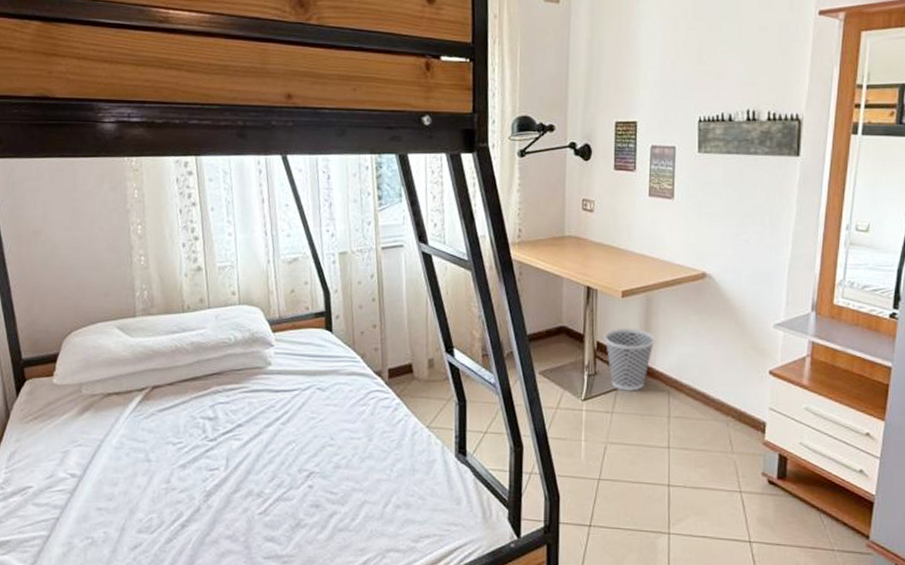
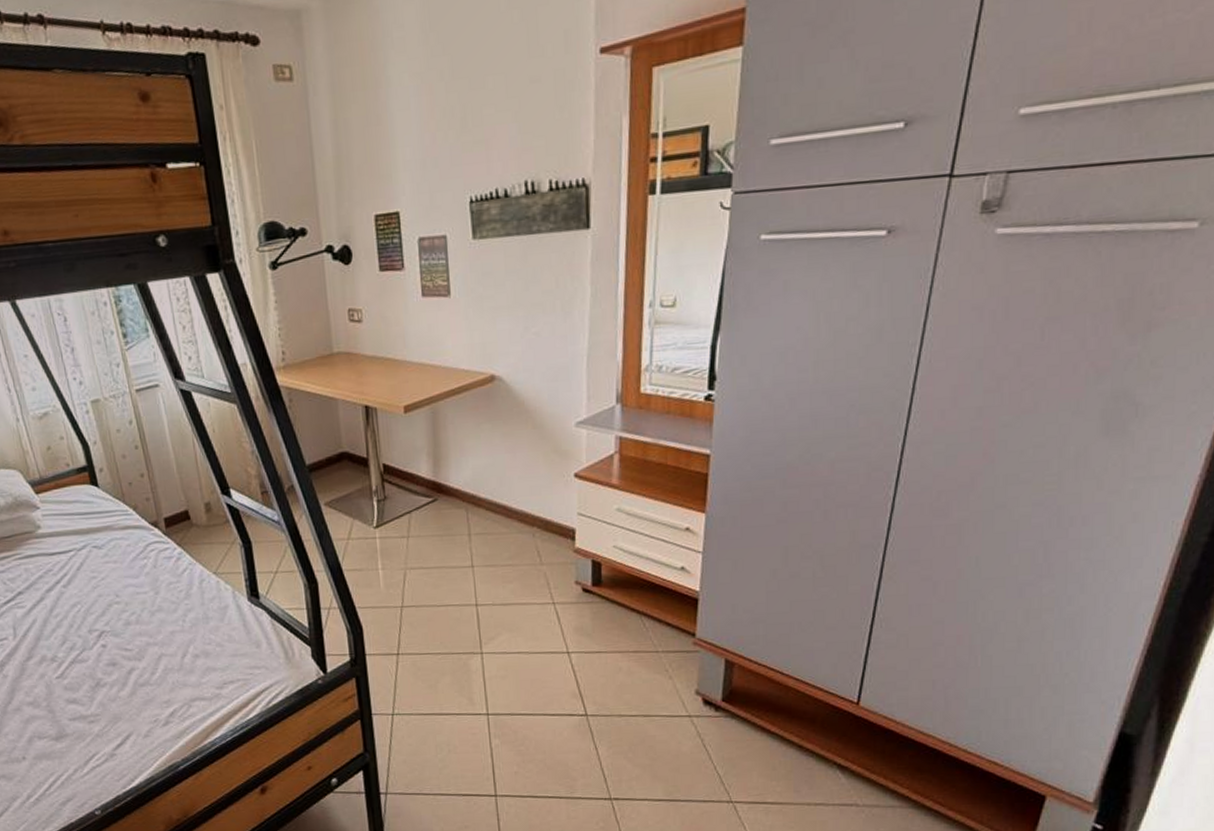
wastebasket: present [605,328,656,392] -> none [390,445,447,514]

